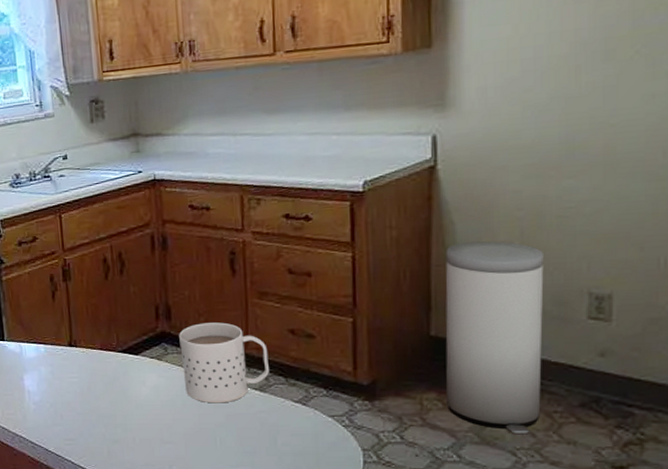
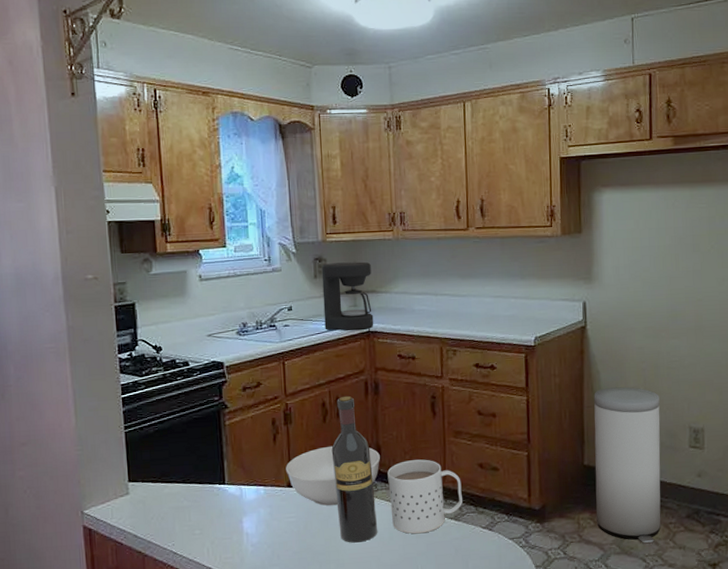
bowl: none [66,305,170,368] -> present [286,446,380,506]
coffee maker: none [98,101,160,181] -> present [321,261,374,331]
wine bottle: none [115,251,169,408] -> present [331,395,378,543]

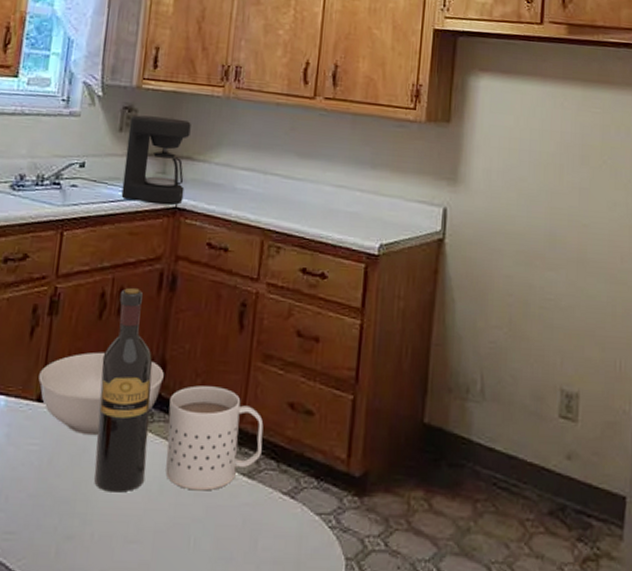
pedal bin: present [594,387,661,544] -> none [431,323,527,546]

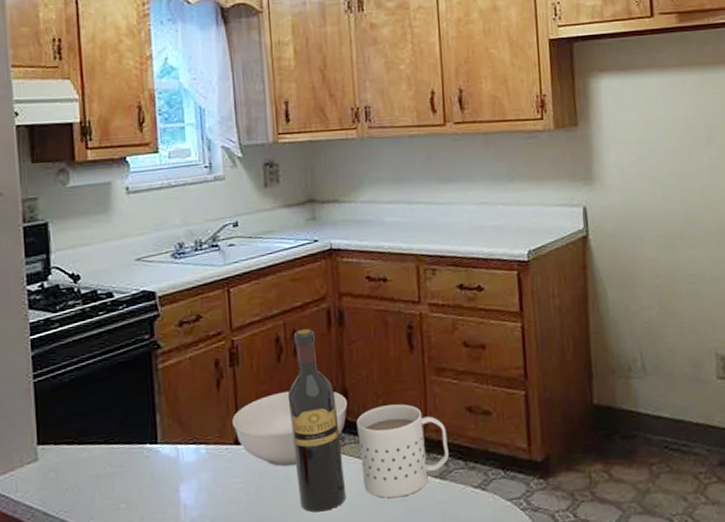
coffee maker: present [121,115,191,205] -> none [272,166,337,250]

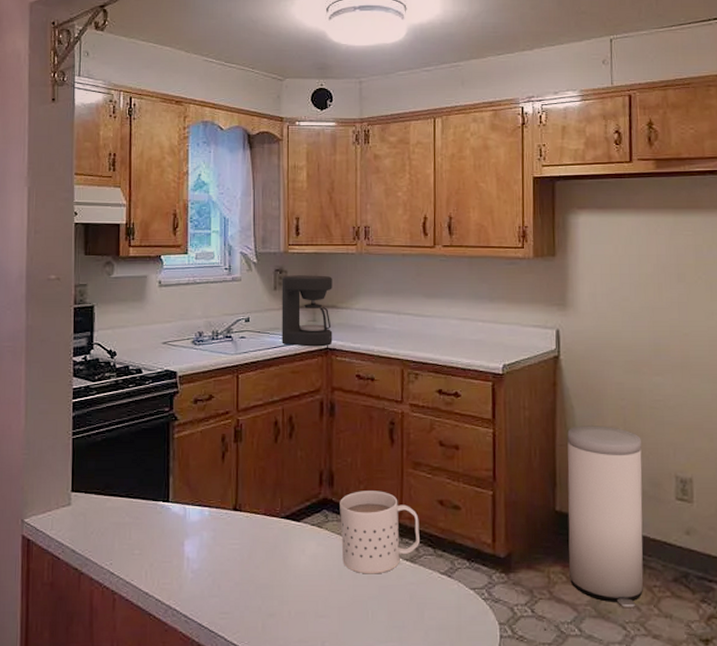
bowl: present [232,391,347,467] -> none [233,468,332,535]
coffee maker: none [272,166,337,250] -> present [282,275,333,347]
wine bottle: present [287,328,347,513] -> none [281,415,327,578]
pedal bin: none [601,307,689,501] -> present [567,425,644,608]

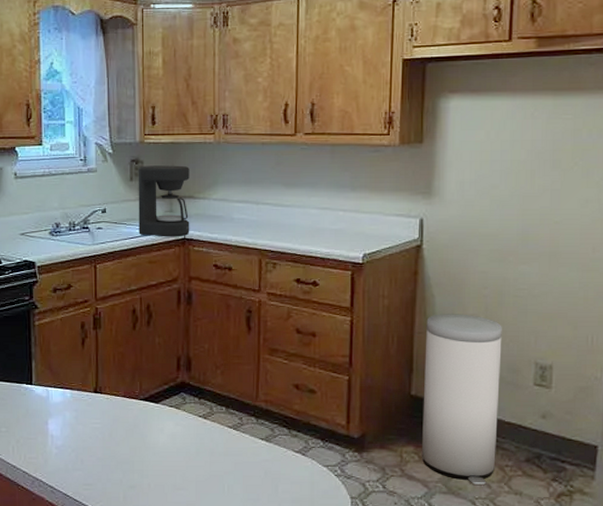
mug: present [340,491,420,574] -> none [197,375,275,452]

